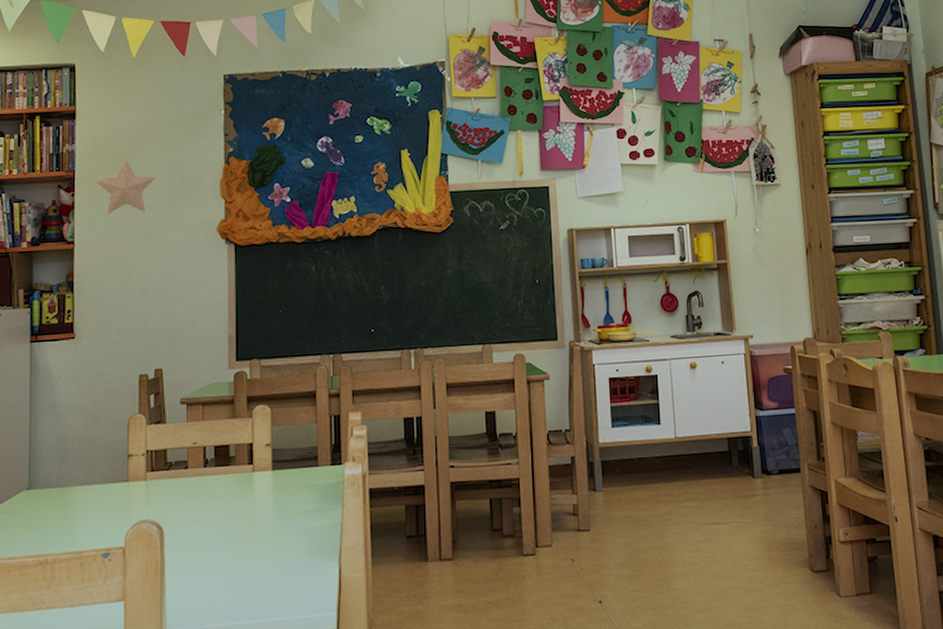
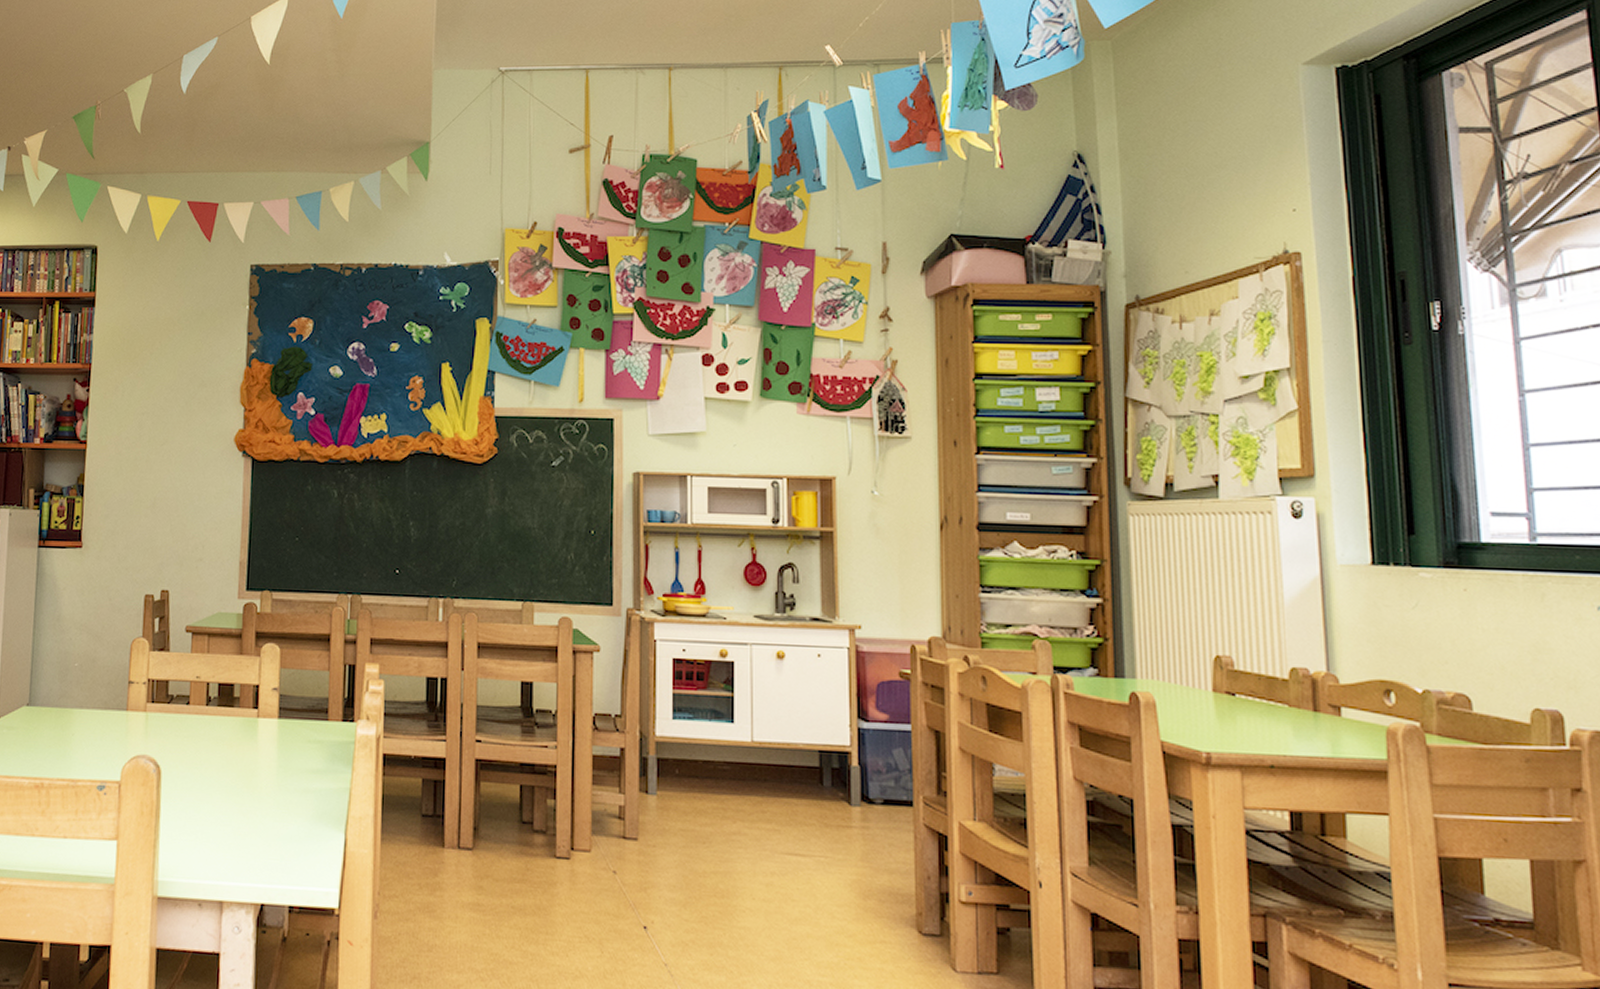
decorative star: present [96,159,157,215] -> none [112,354,174,415]

